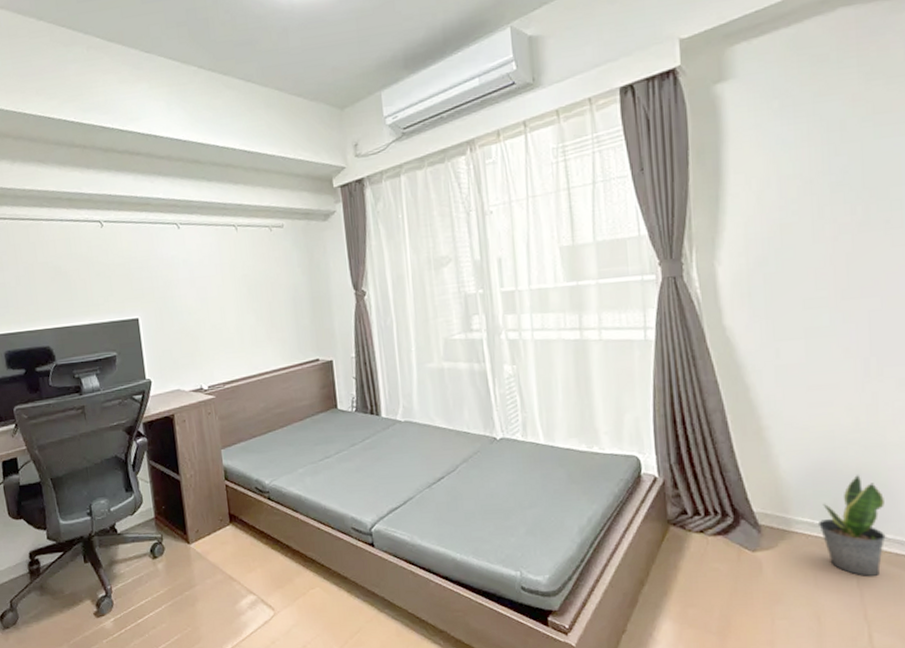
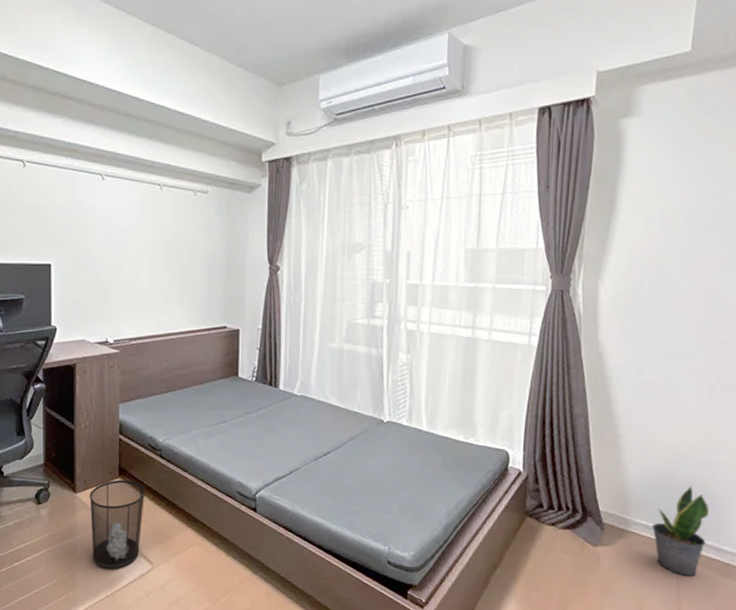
waste bin: none [203,526,260,619] -> present [89,479,146,569]

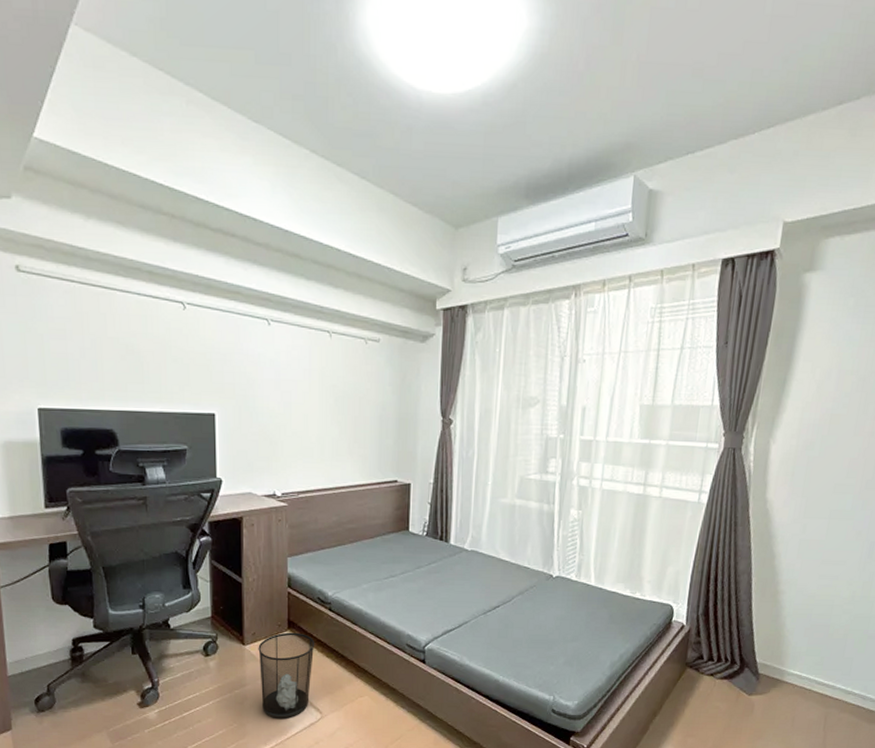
potted plant: present [651,485,709,576] -> none [804,638,860,722]

